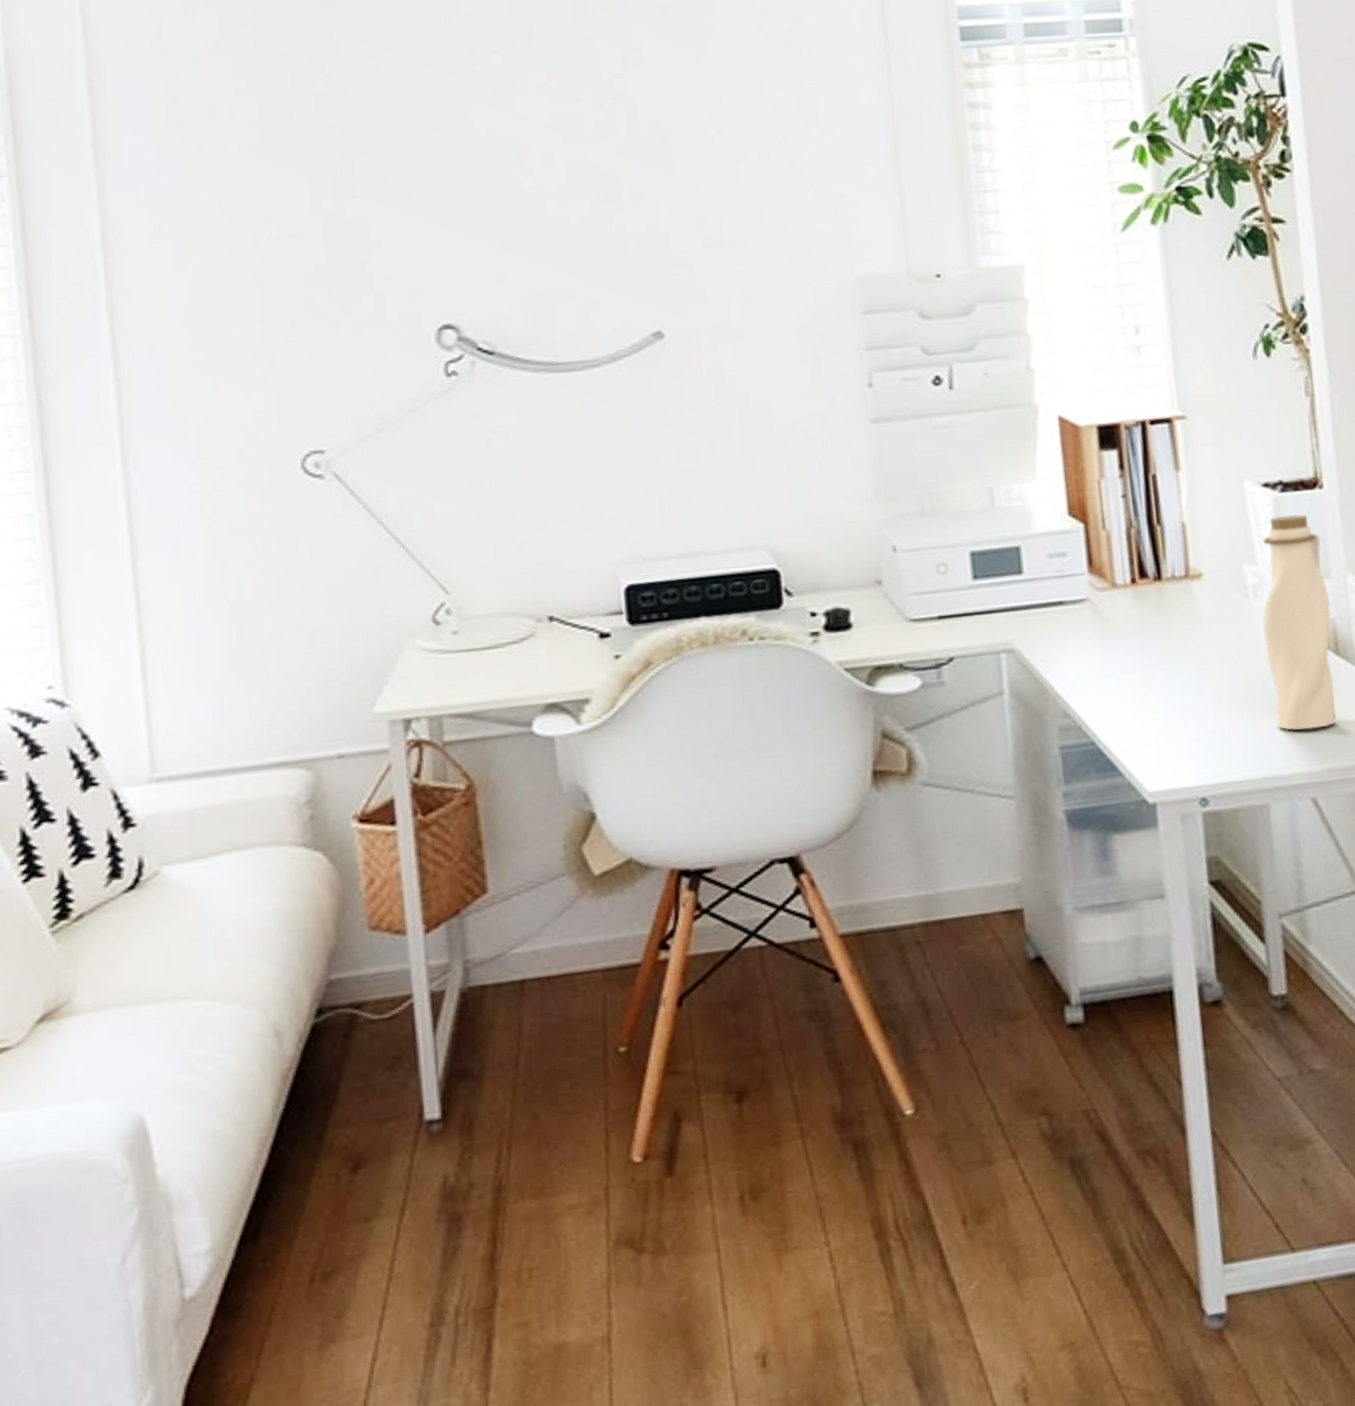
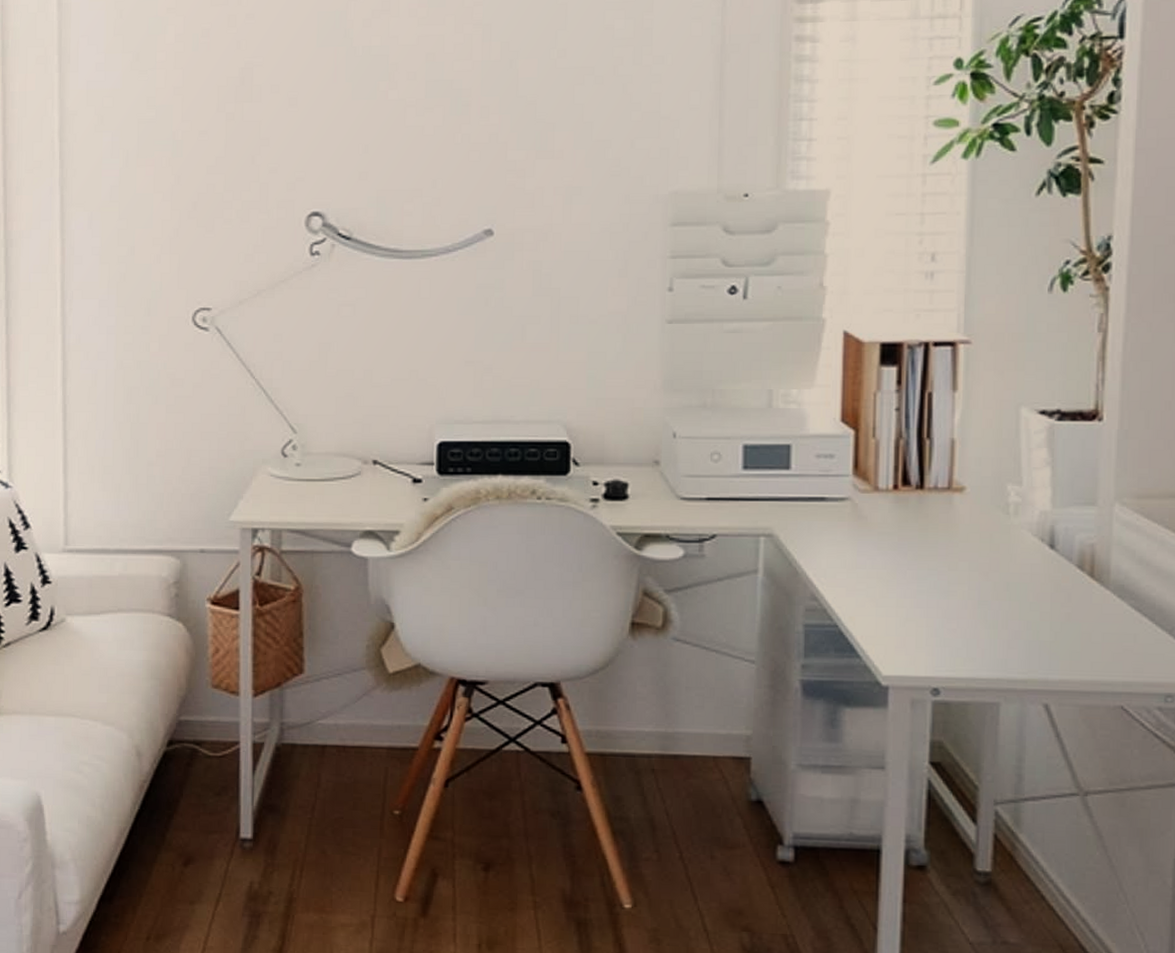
water bottle: present [1262,514,1337,731] -> none [1018,442,1092,642]

